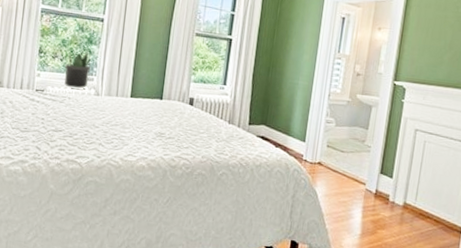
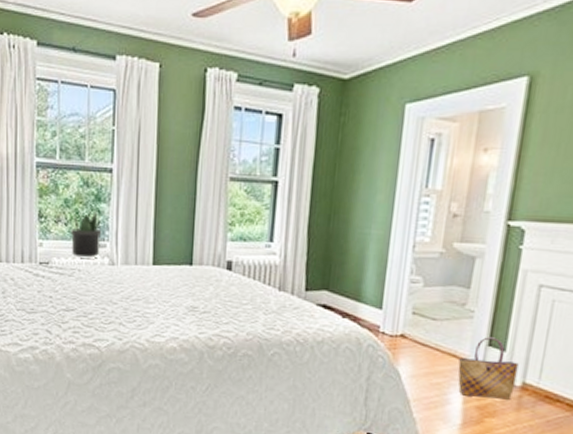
tote bag: none [358,166,402,216] -> present [457,337,519,400]

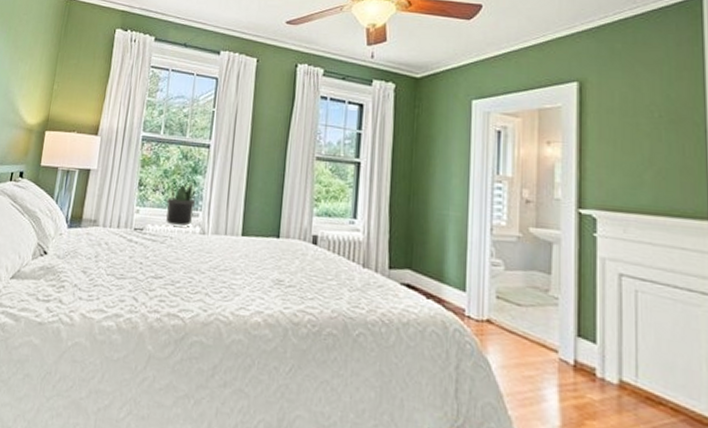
tote bag: present [457,337,519,400] -> none [549,326,612,400]

